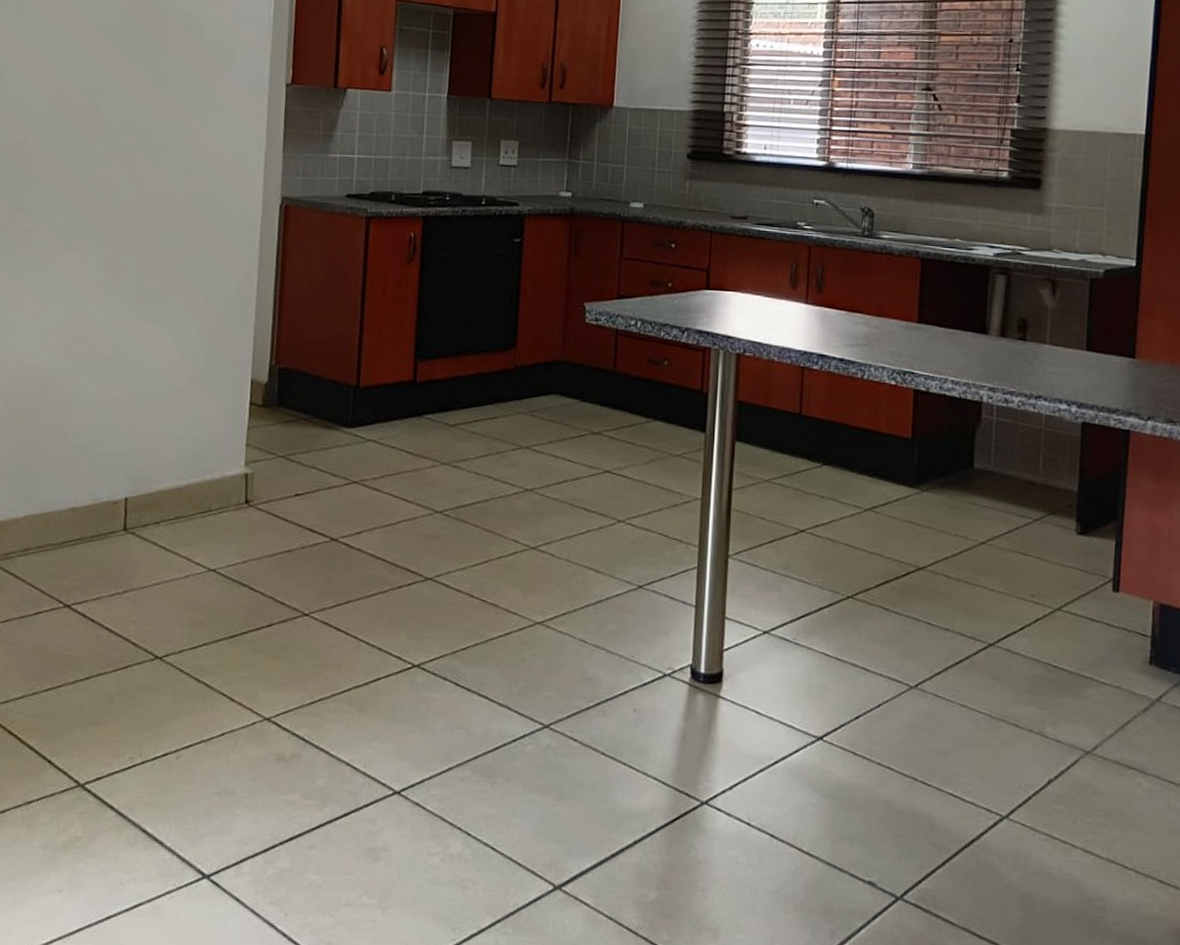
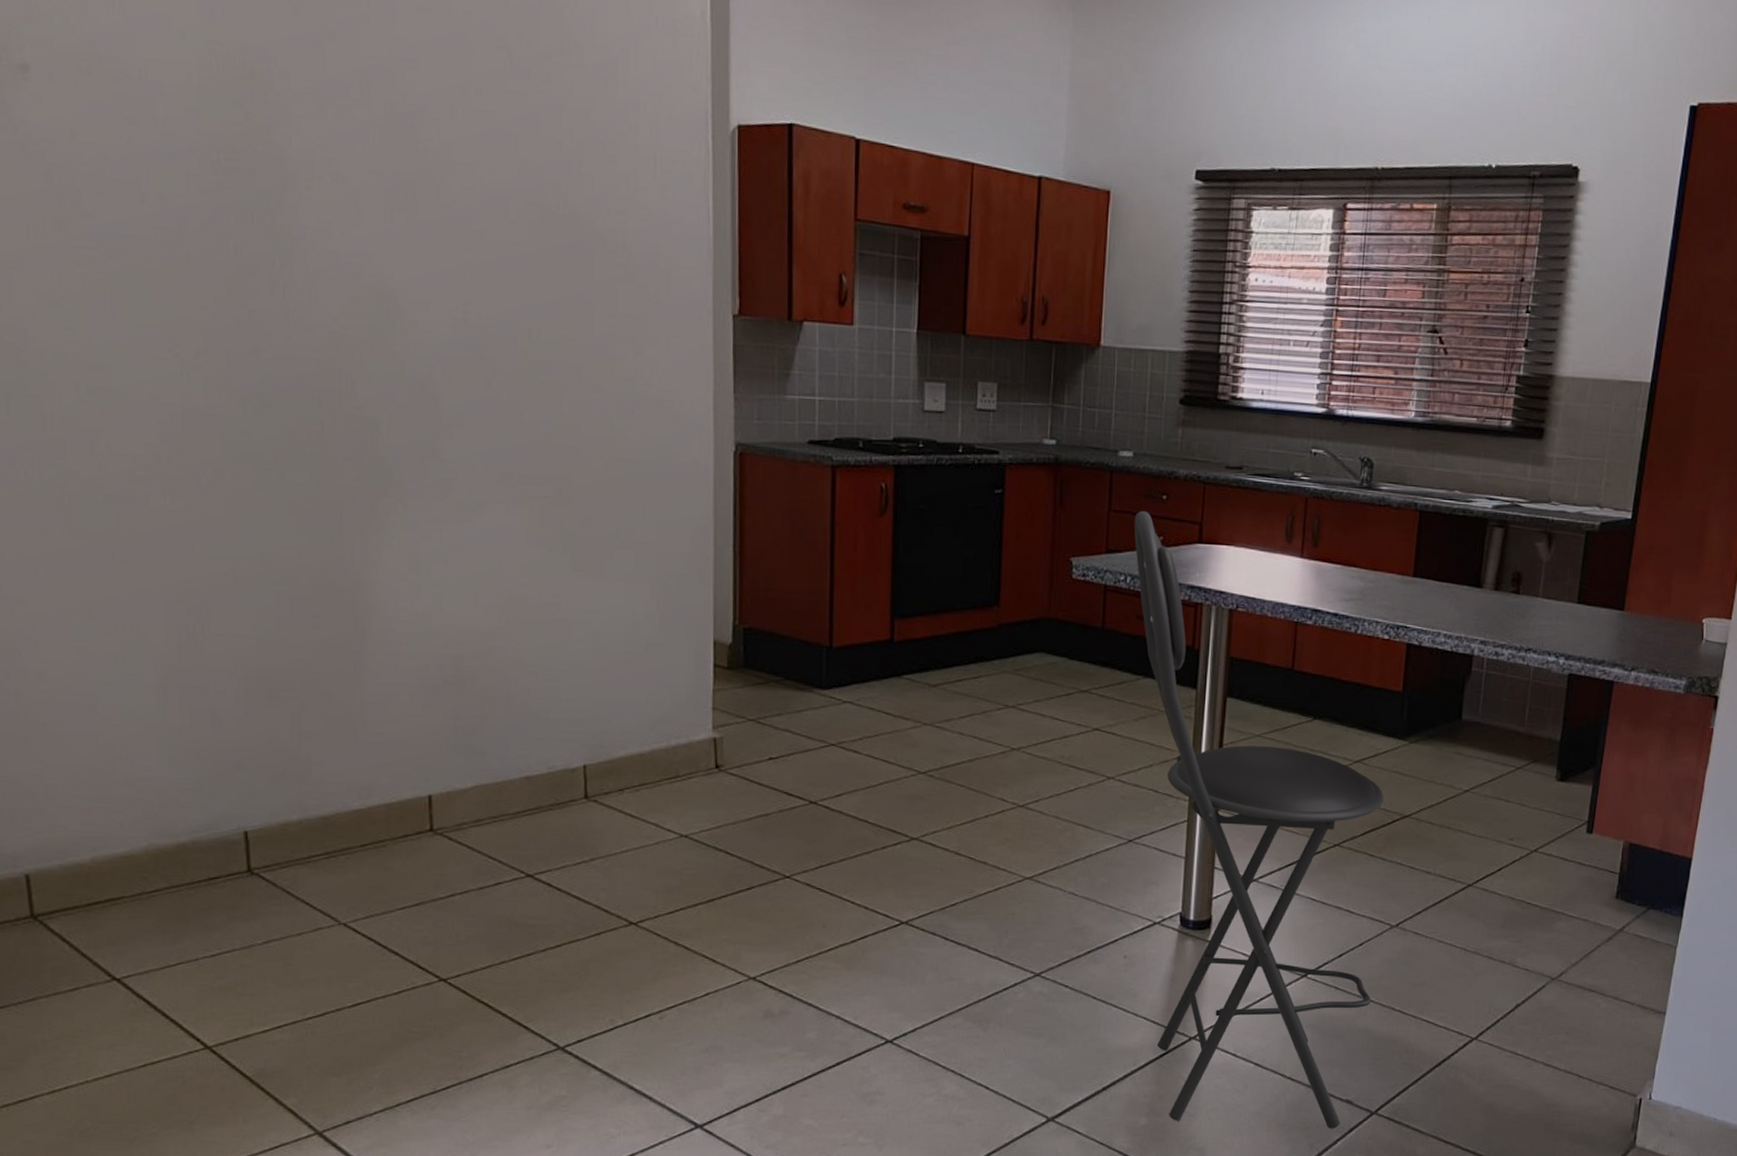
bar stool: none [644,259,897,914] -> present [1134,511,1384,1129]

